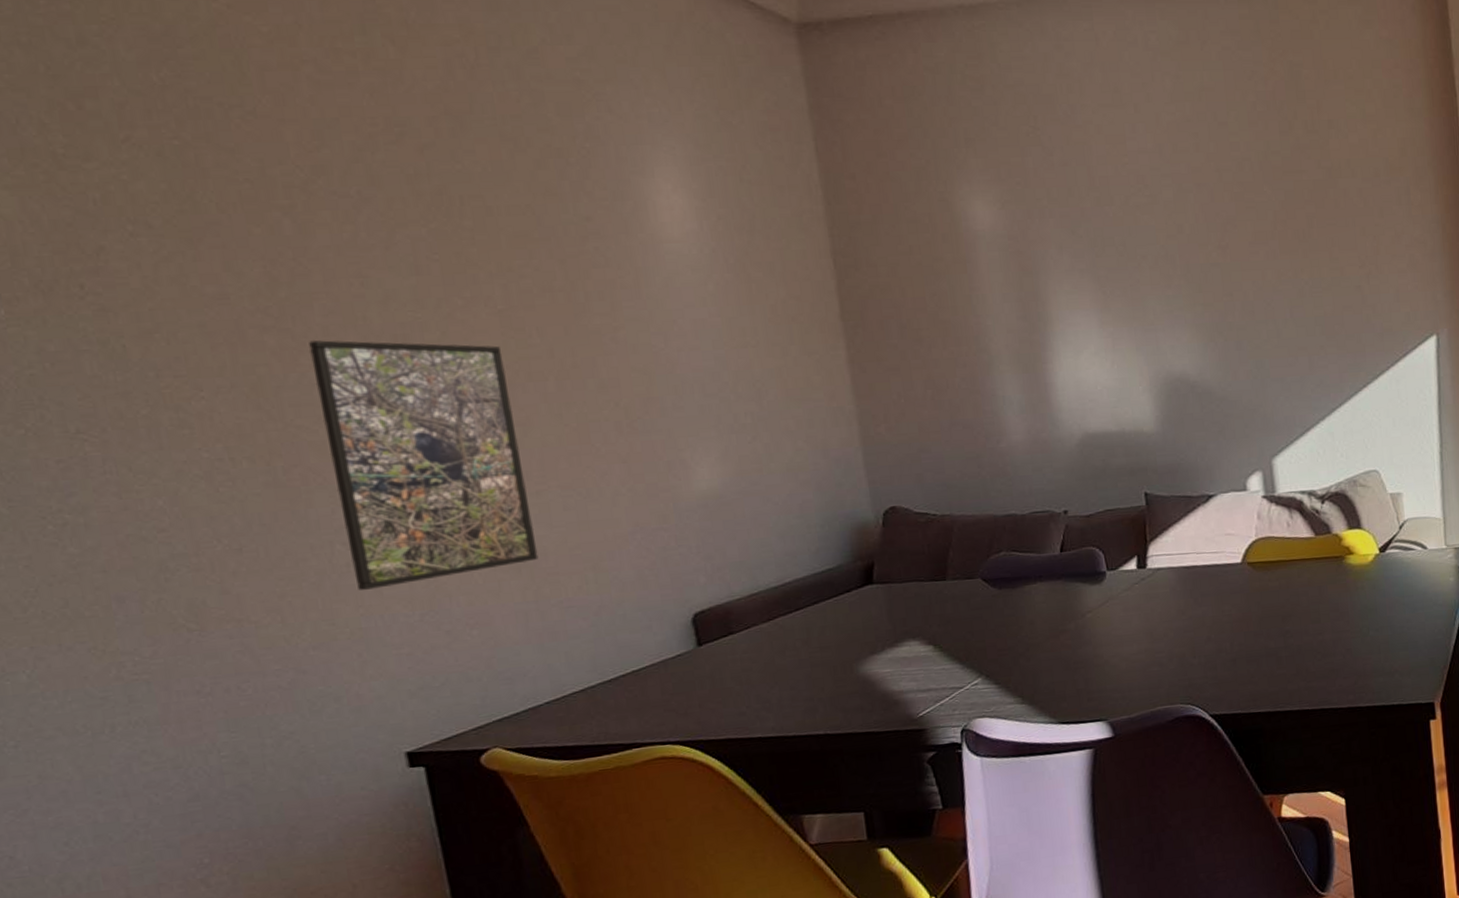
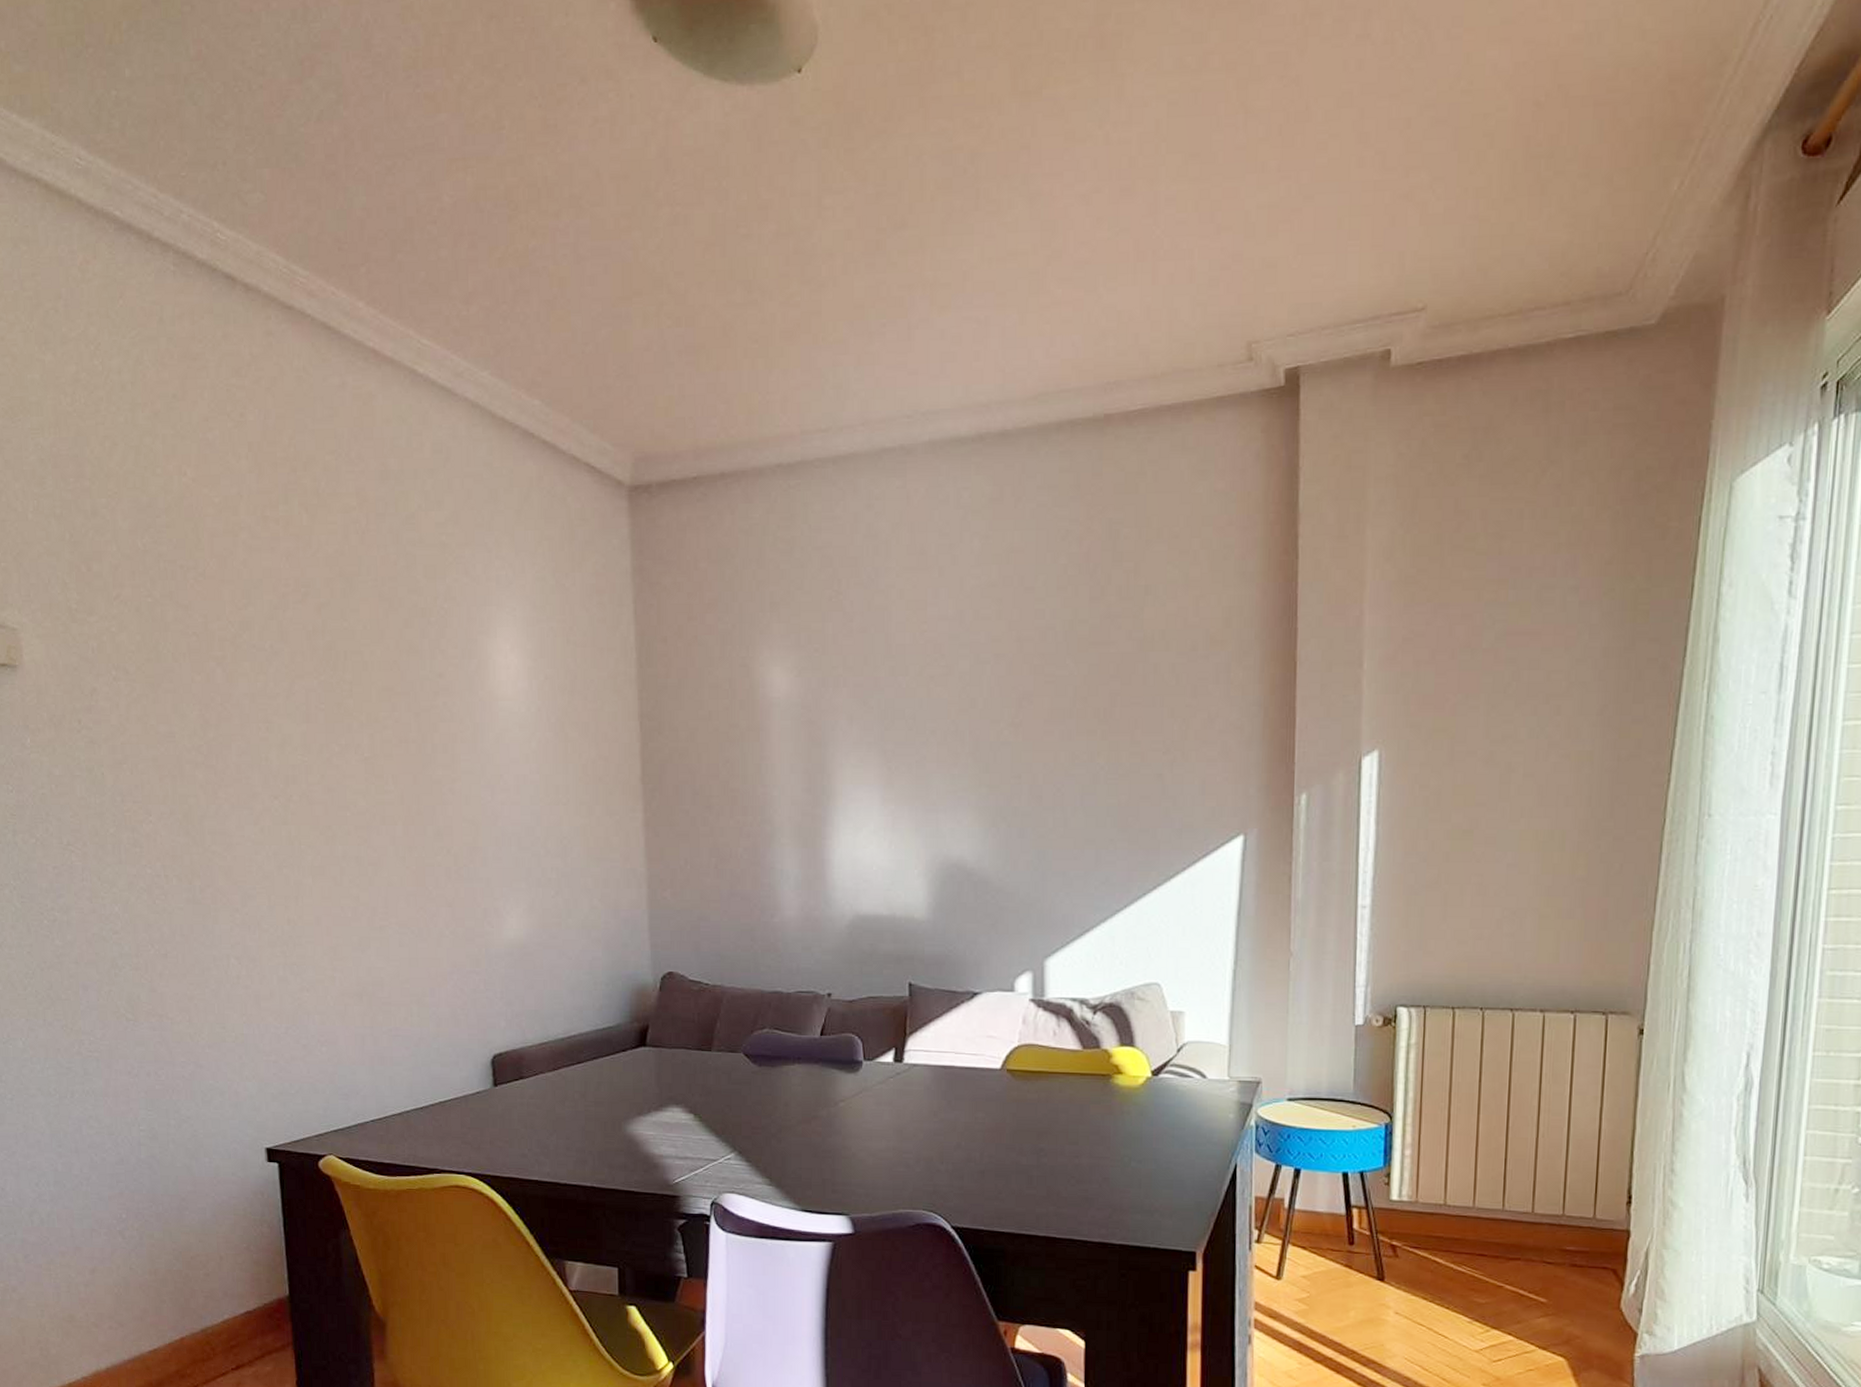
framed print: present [309,340,539,591] -> none [226,777,377,1002]

